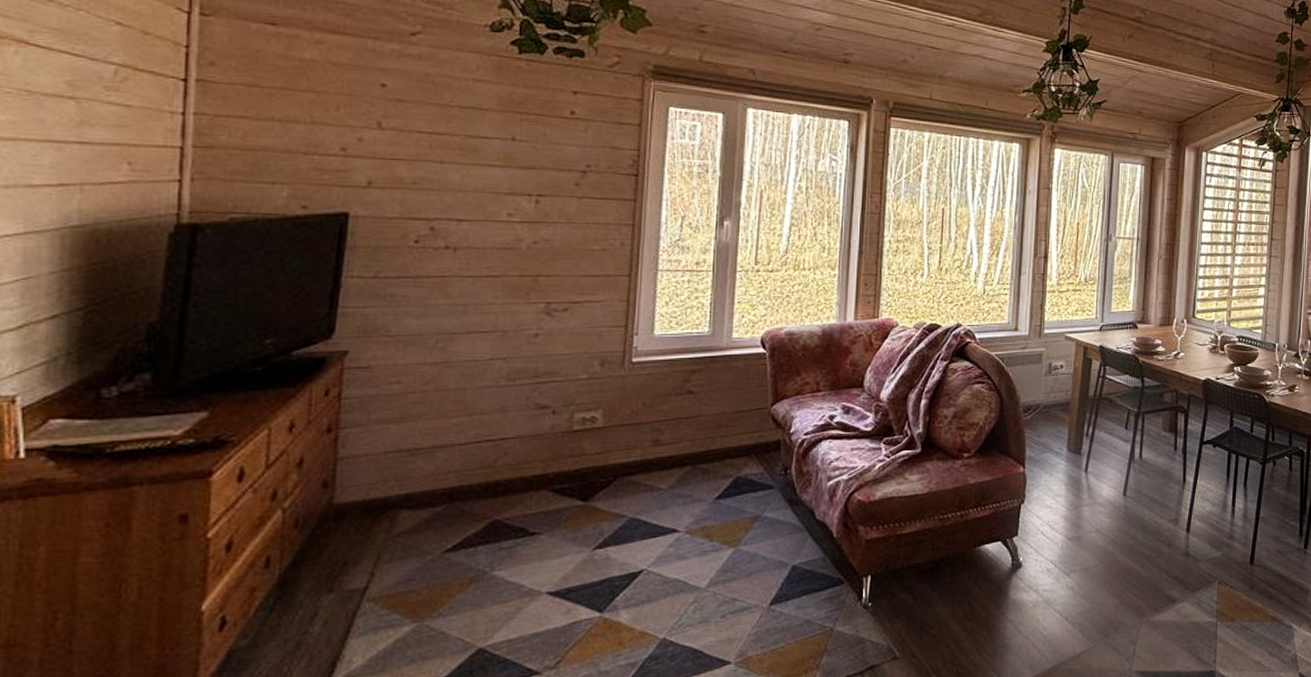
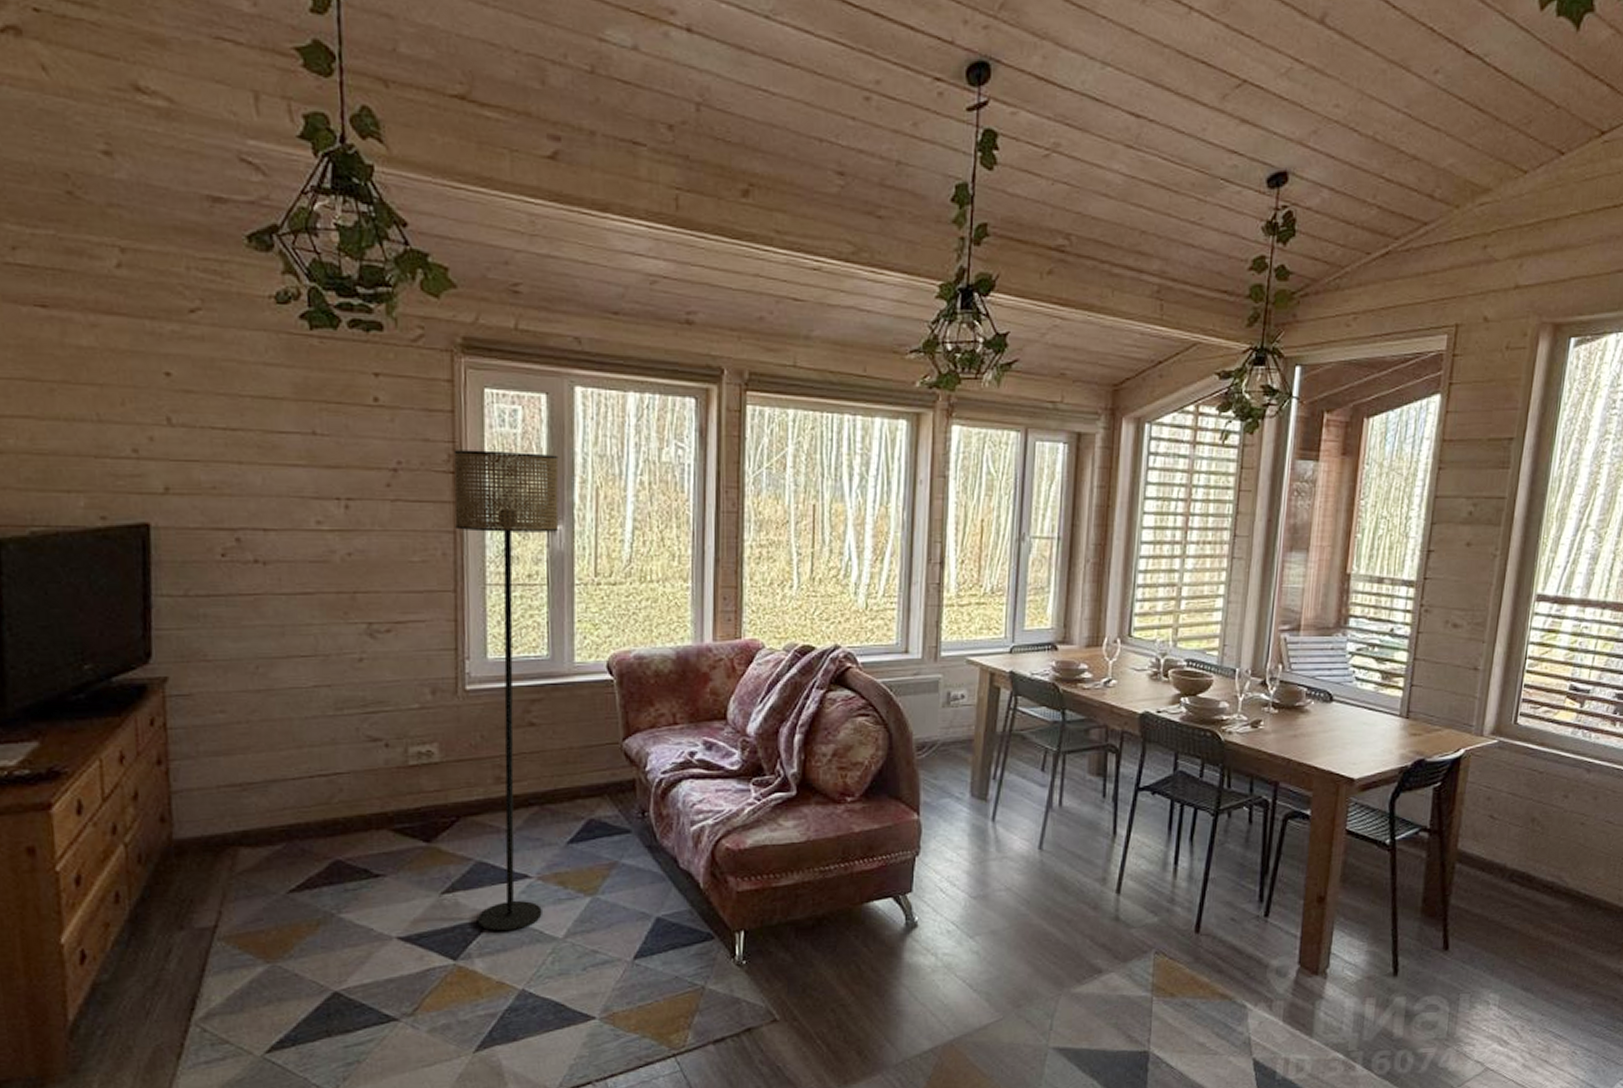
floor lamp: none [625,156,730,584] -> present [453,450,559,932]

